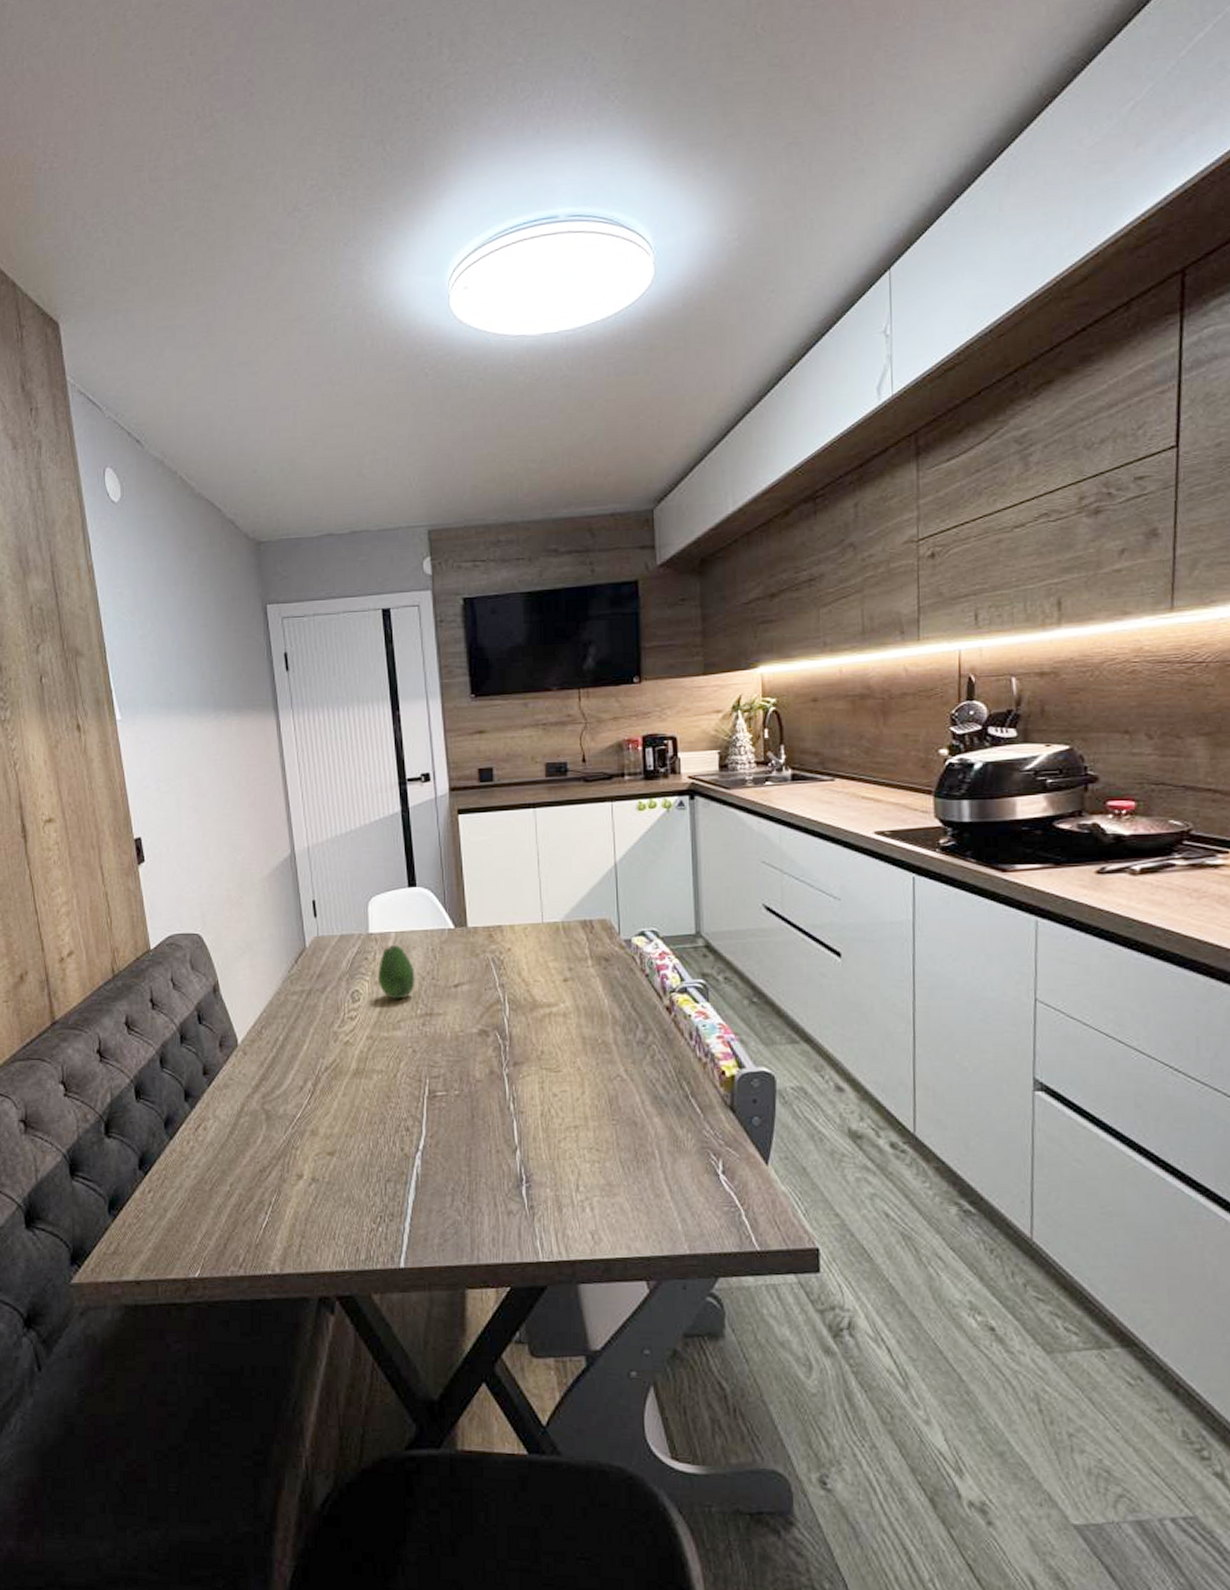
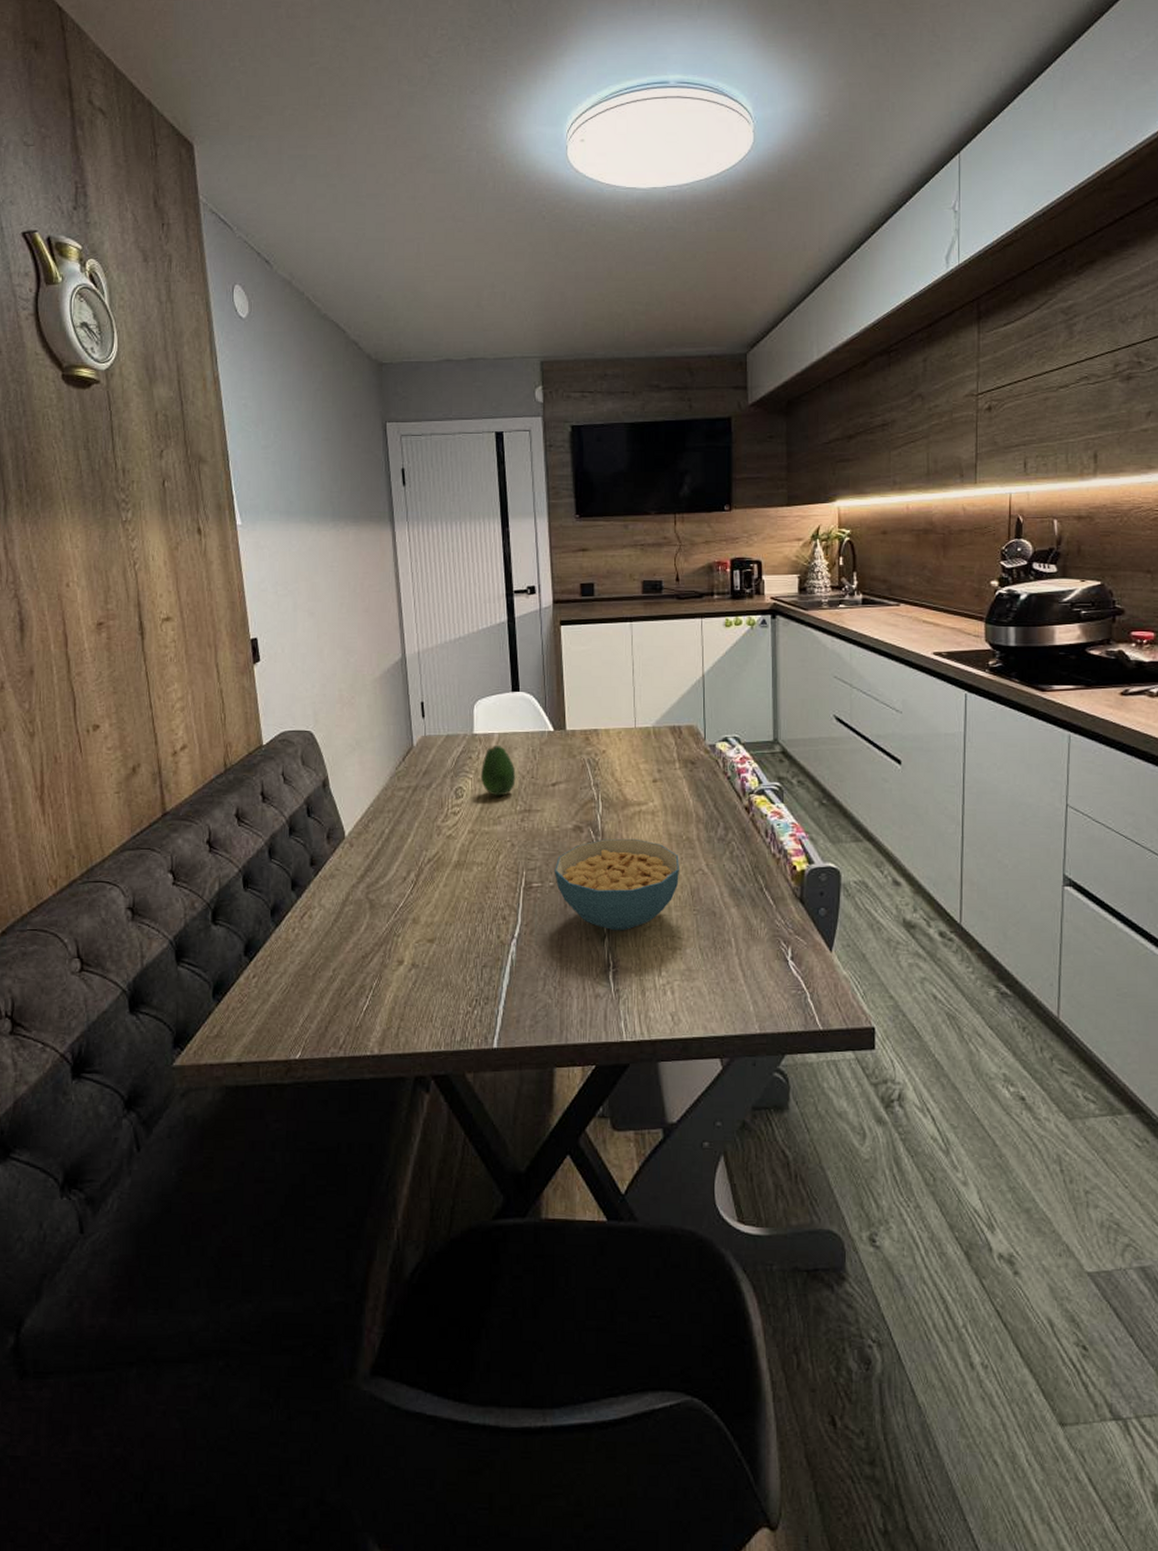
cereal bowl: none [460,1042,595,1143] -> present [555,838,679,931]

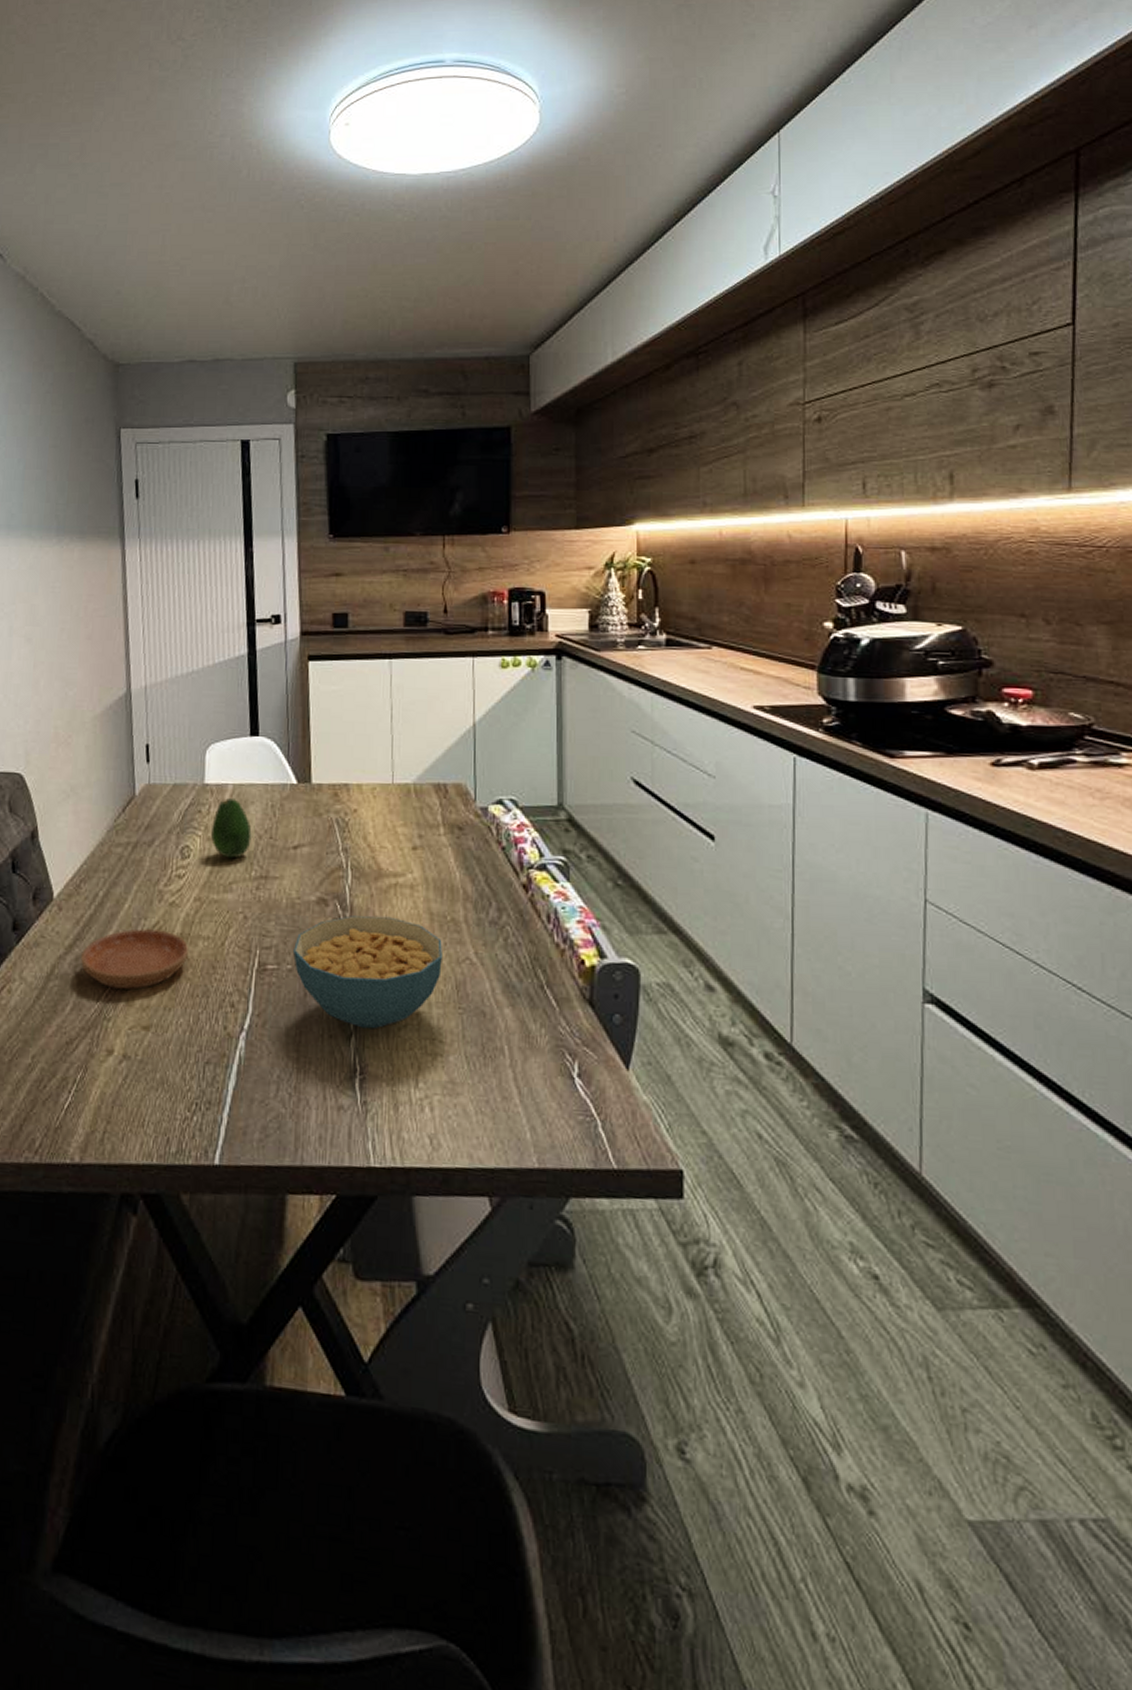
saucer: none [372,859,465,910] -> present [81,929,188,989]

